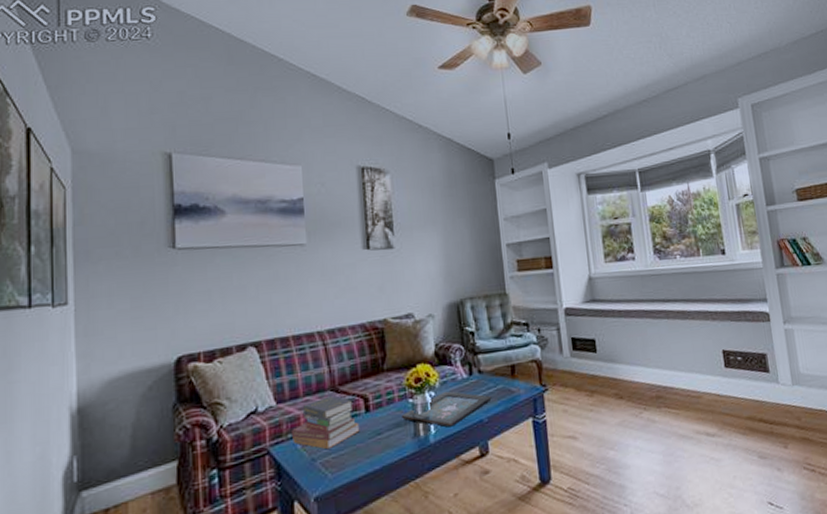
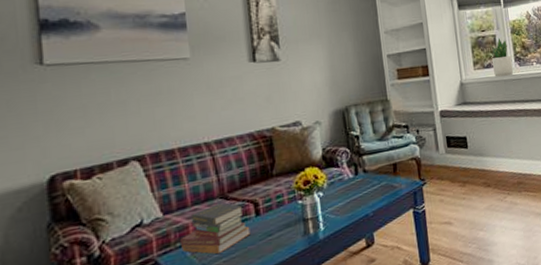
decorative tray: present [401,391,492,428] -> none [291,190,376,224]
planter: none [623,227,652,272] -> present [489,38,513,77]

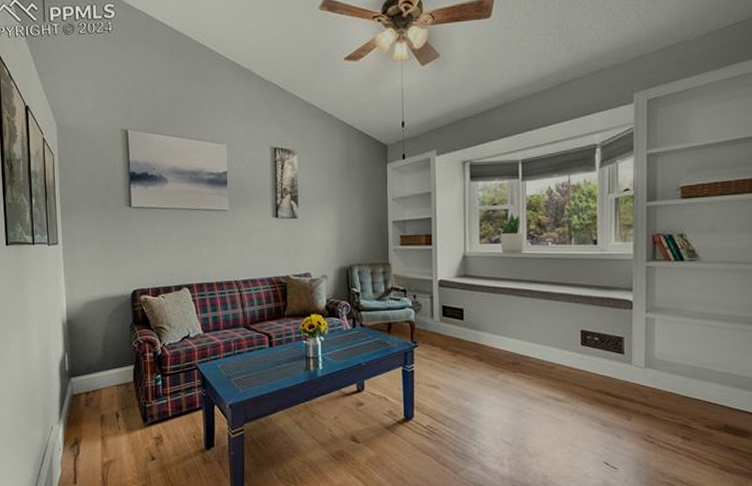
books: present [179,203,251,255] -> none [213,331,264,371]

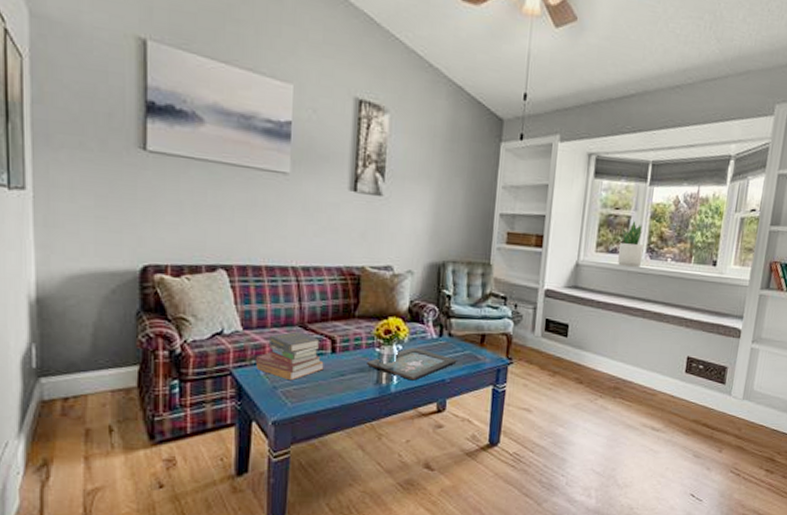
books: none [213,331,264,371] -> present [255,331,324,381]
decorative tray: none [296,338,370,366] -> present [365,347,457,381]

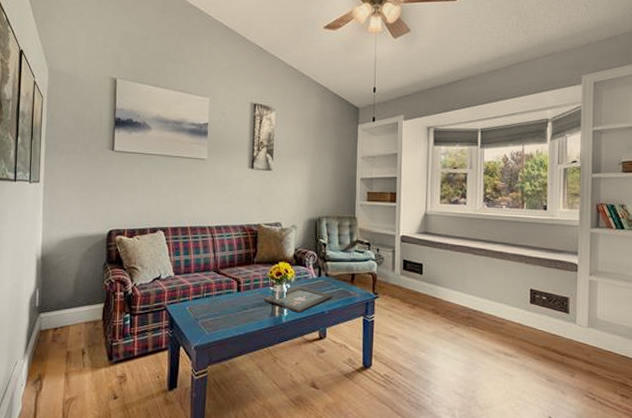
books: present [255,331,324,381] -> none [182,275,232,314]
planter: present [618,221,644,268] -> none [459,177,481,215]

